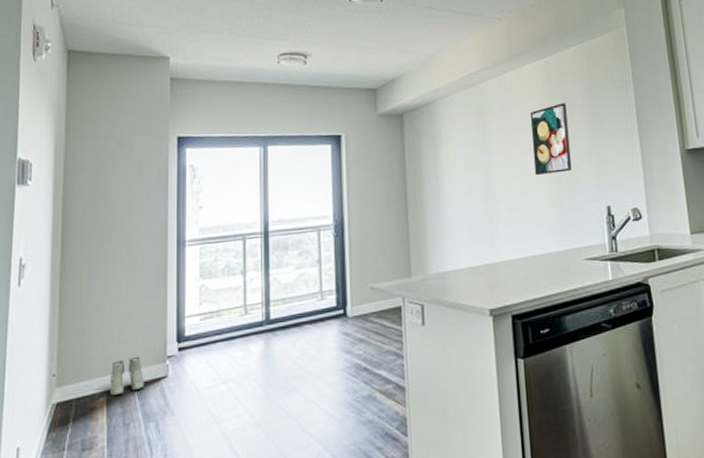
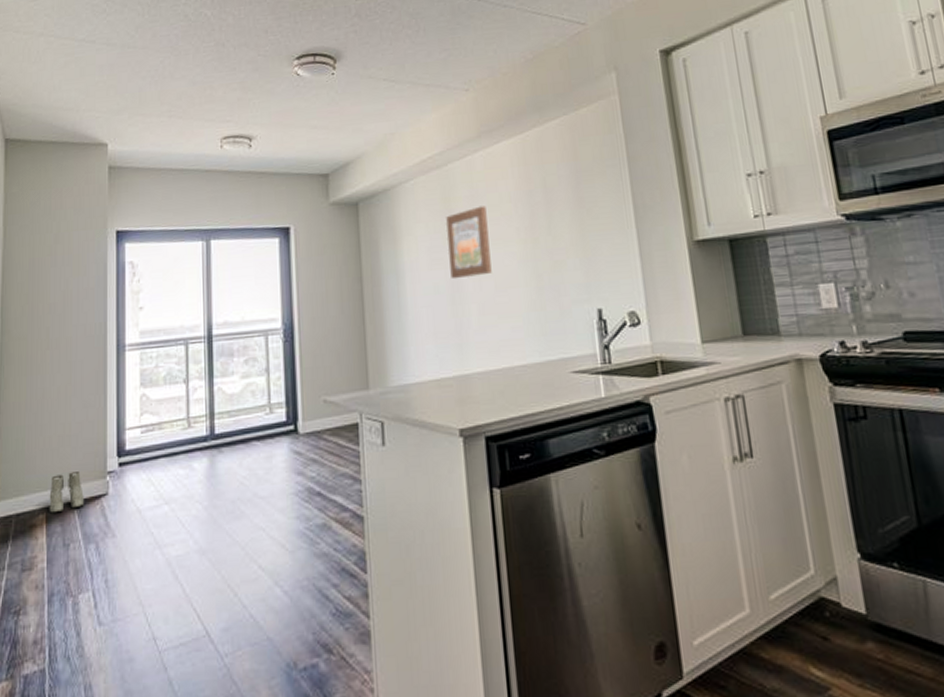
wall art: none [480,118,519,181] -> present [446,206,492,279]
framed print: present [530,103,572,176] -> none [504,187,555,273]

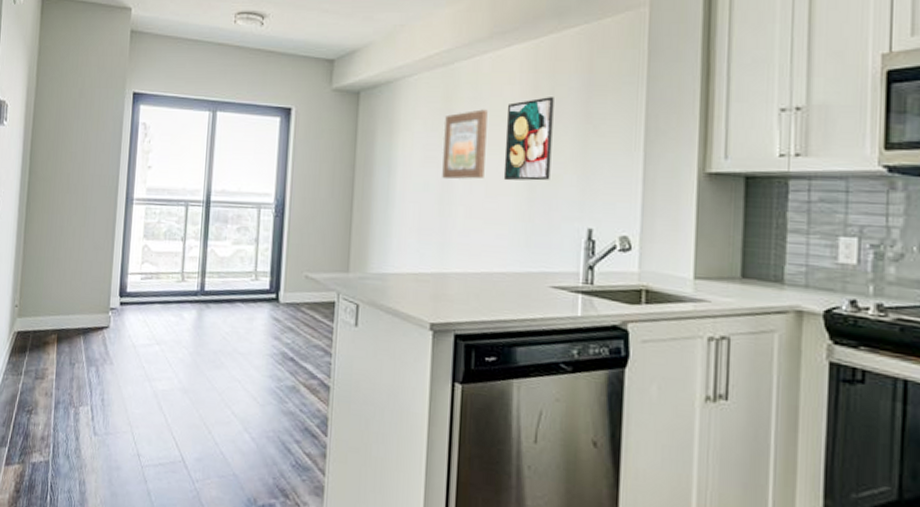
boots: present [49,472,84,514] -> none [60,303,89,336]
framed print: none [504,187,555,273] -> present [503,97,554,181]

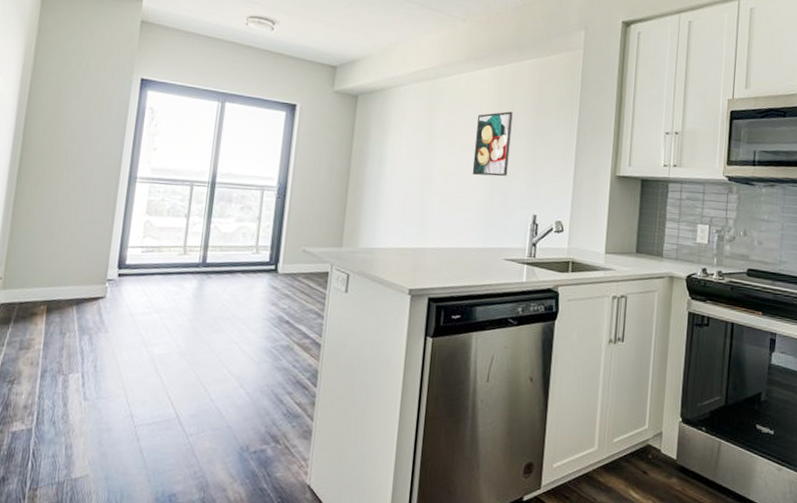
wall art: present [442,109,488,180] -> none [424,117,462,173]

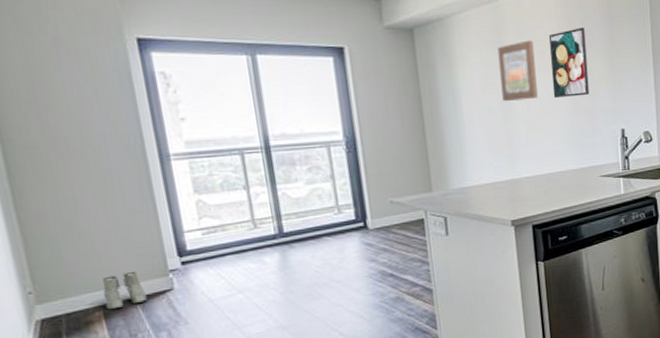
boots: none [50,275,84,307] -> present [102,272,147,310]
wall art: none [424,117,462,173] -> present [497,40,538,102]

